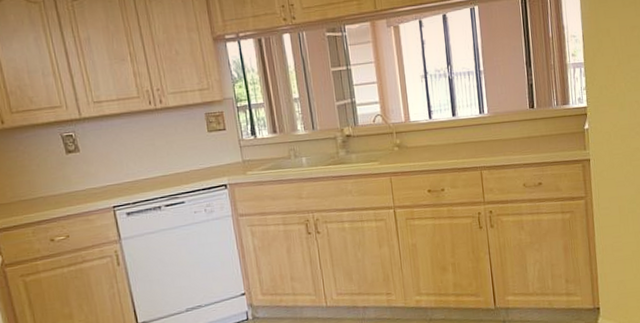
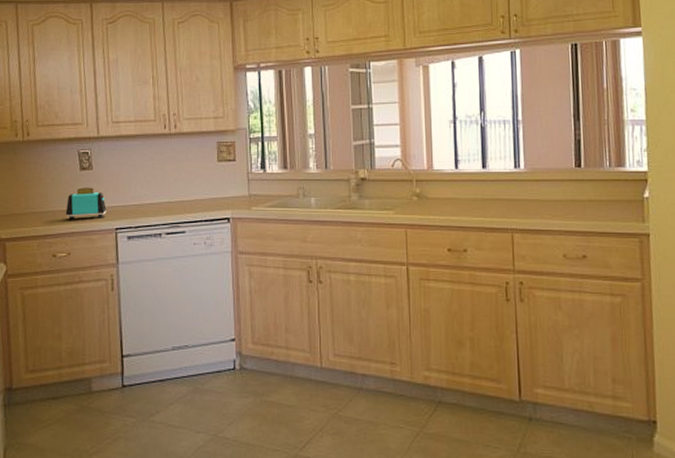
toaster: none [57,169,101,204] -> present [65,187,106,220]

